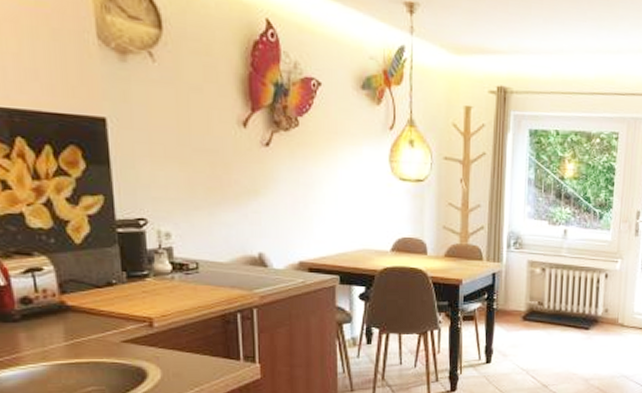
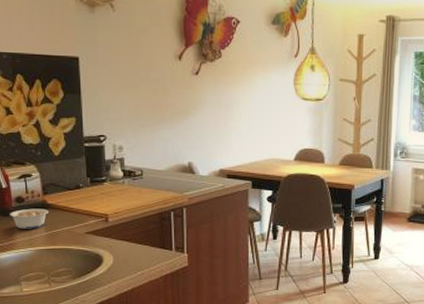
legume: none [12,311,70,338] -> present [10,208,49,229]

